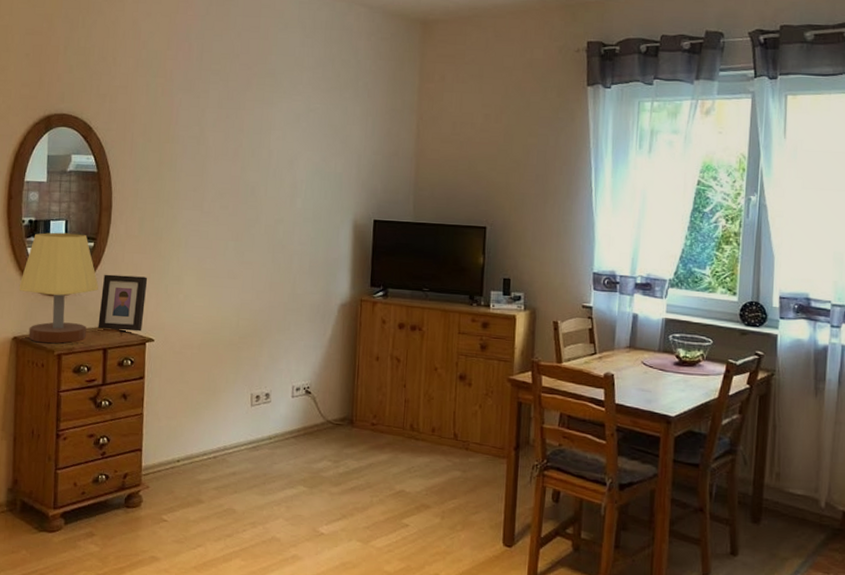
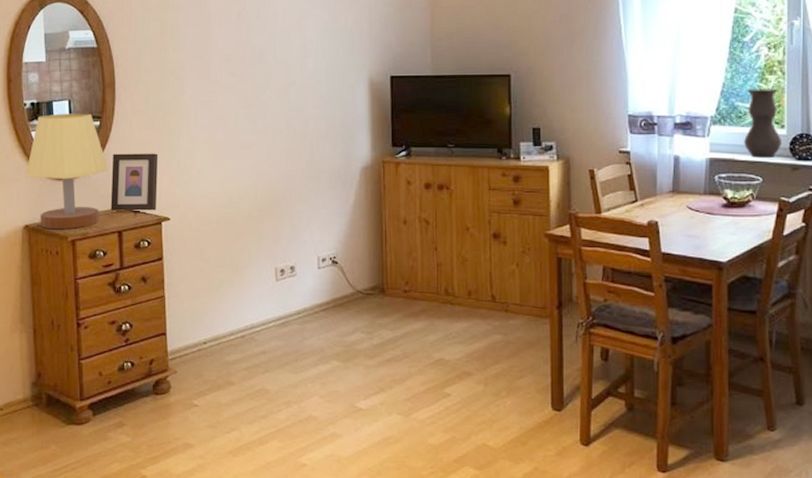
vase: none [698,256,733,323] -> present [744,88,781,159]

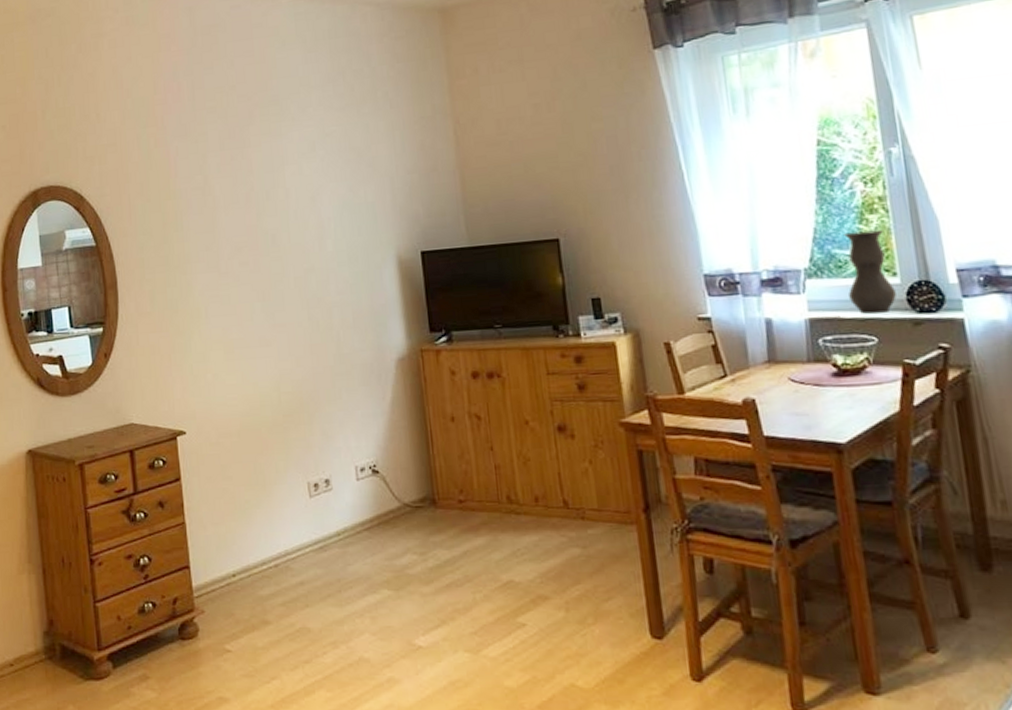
table lamp: present [26,113,108,230] -> none [26,319,115,453]
picture frame: present [110,153,159,211] -> none [118,359,170,427]

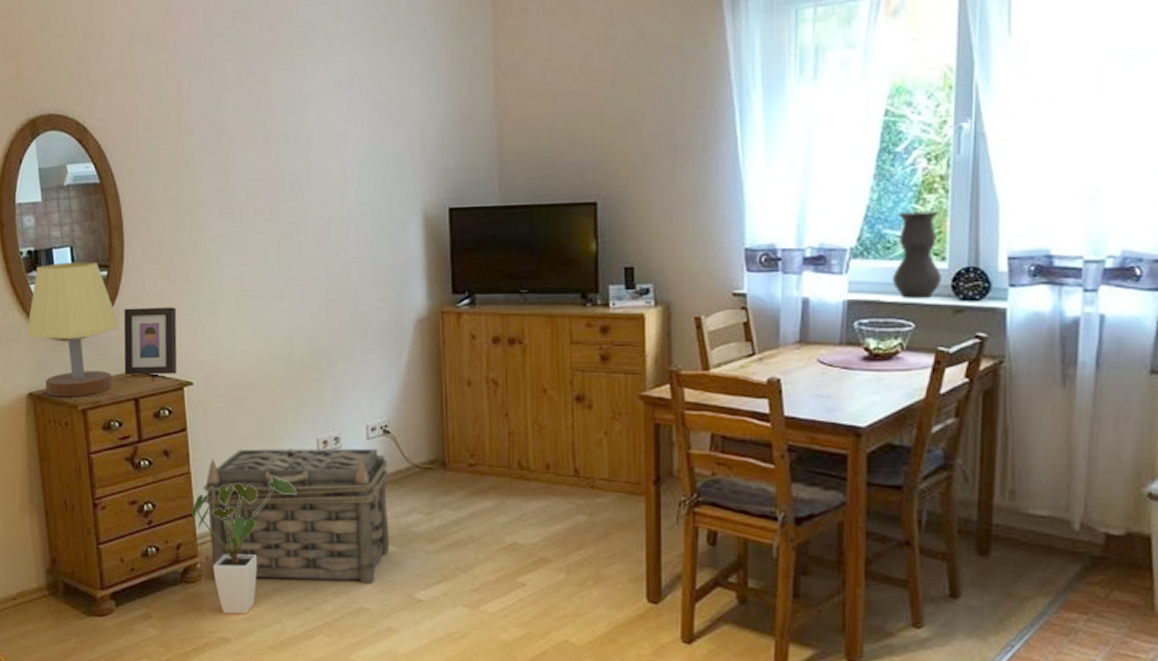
table lamp: none [26,319,115,453] -> present [26,261,120,398]
picture frame: none [118,359,170,427] -> present [123,307,177,375]
house plant: none [187,522,289,670] -> present [192,476,296,614]
basket: none [198,489,386,635] -> present [203,448,390,585]

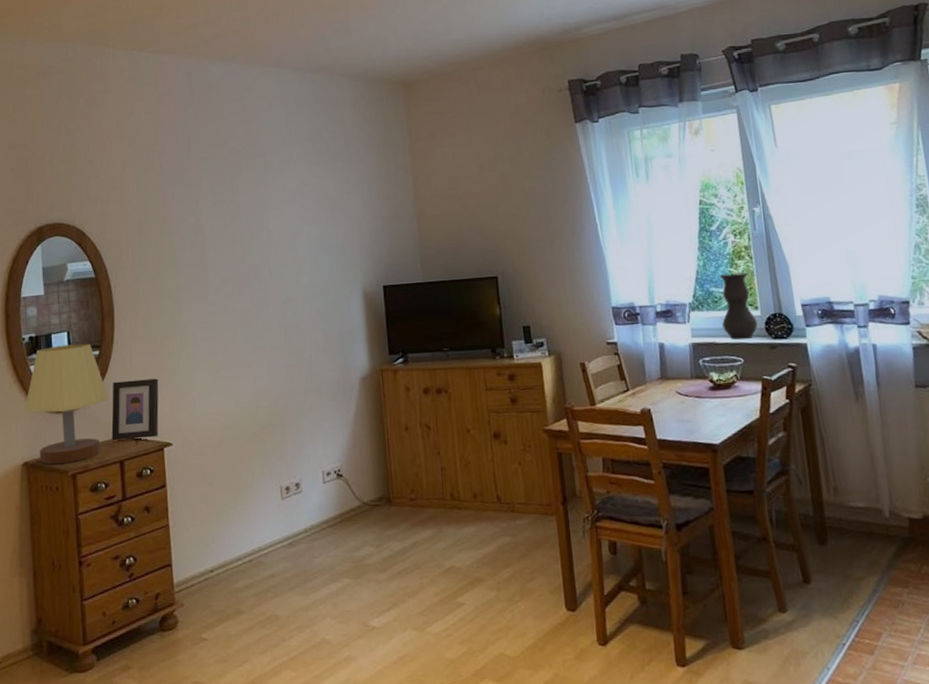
house plant: present [192,476,296,614] -> none [170,522,263,657]
basket: present [203,448,390,585] -> none [180,490,346,625]

